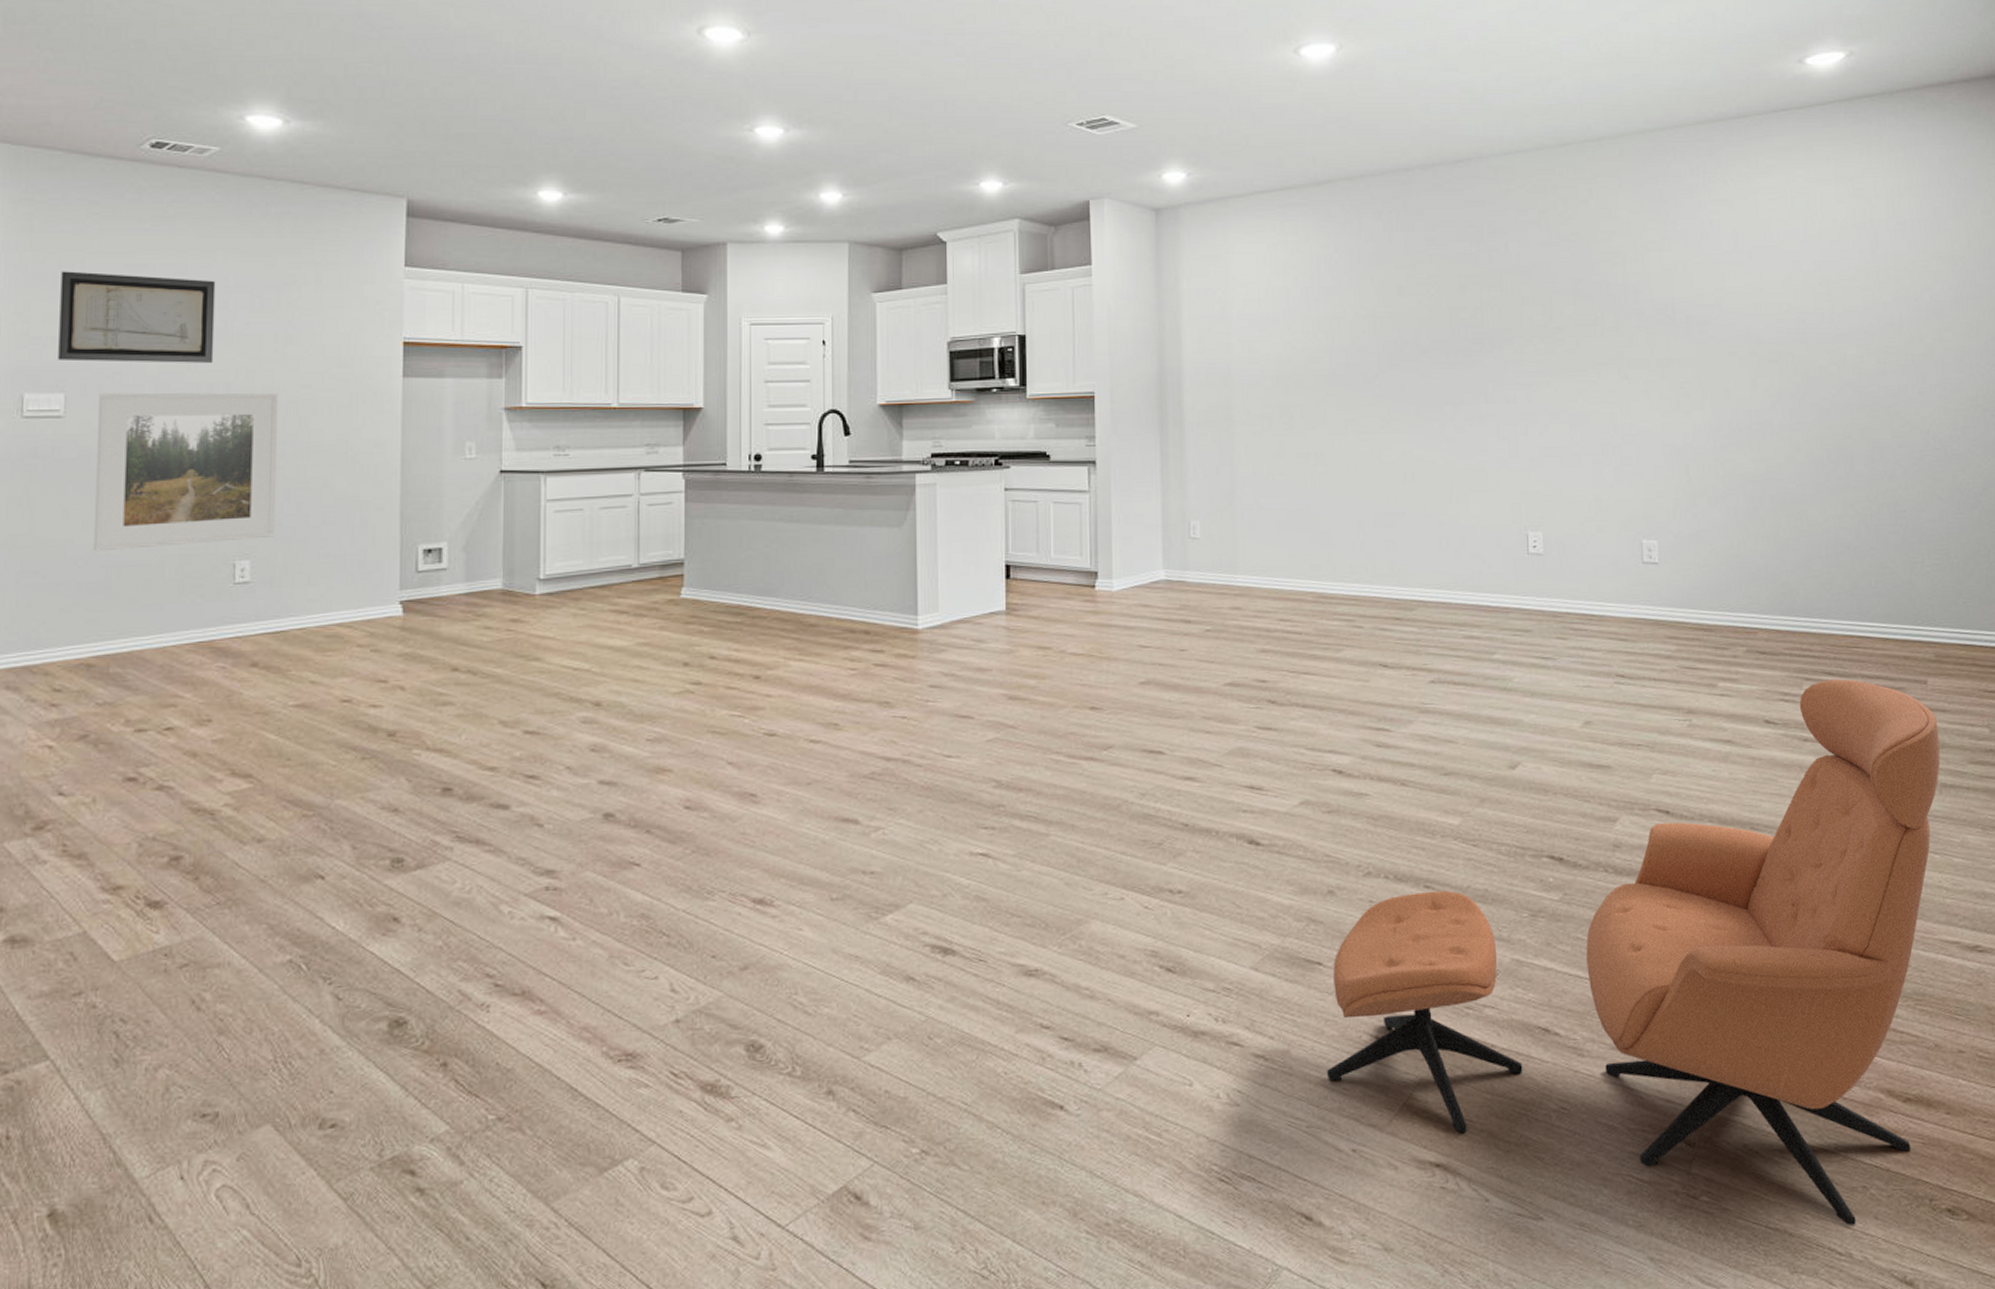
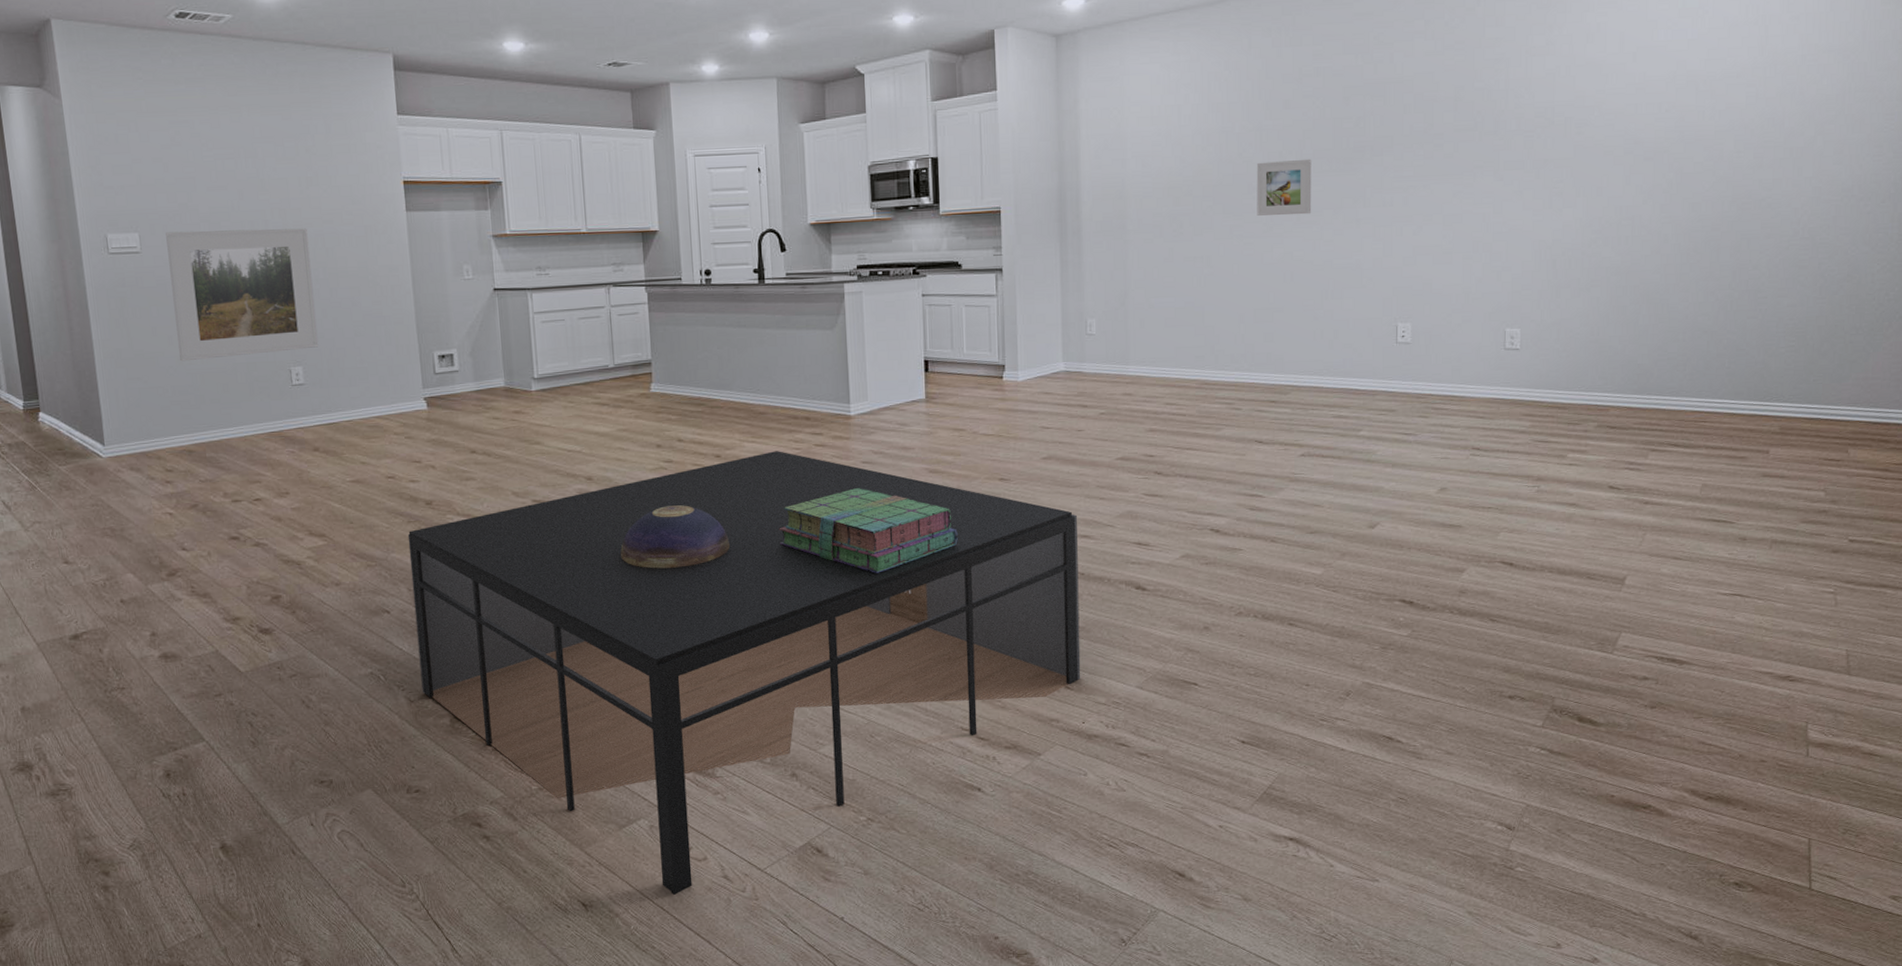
wall art: present [58,271,216,363] -> none [120,129,252,206]
coffee table: none [355,671,1185,1266] -> present [407,451,1081,895]
decorative bowl: none [629,738,765,819] -> present [620,505,730,569]
stack of books: none [826,718,1041,825] -> present [779,488,958,573]
armchair: present [1327,679,1941,1226] -> none [1200,449,1775,893]
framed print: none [1371,349,1431,410] -> present [1256,158,1312,216]

